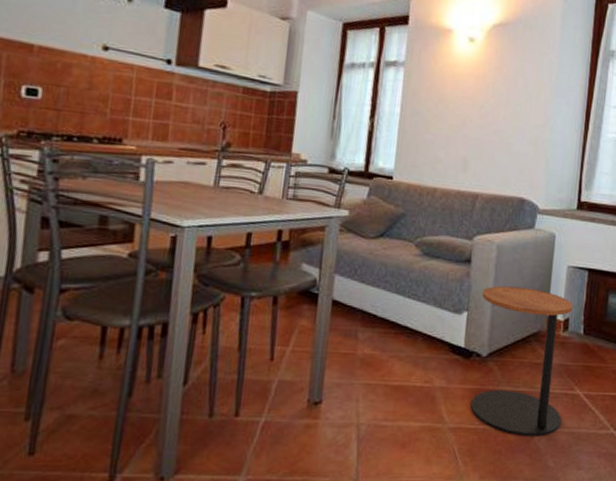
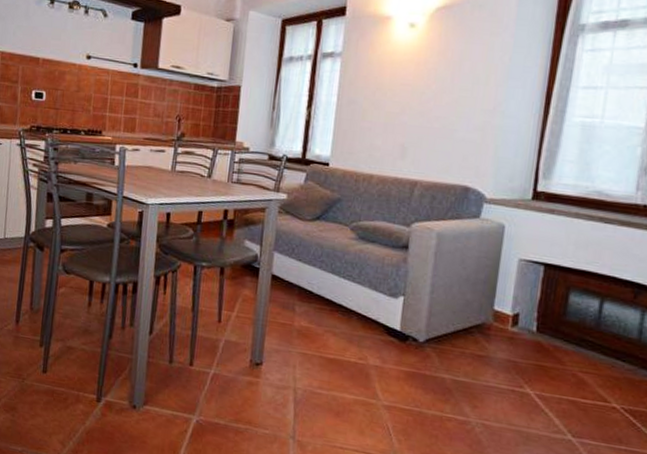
side table: present [471,285,573,437] -> none [406,273,525,429]

